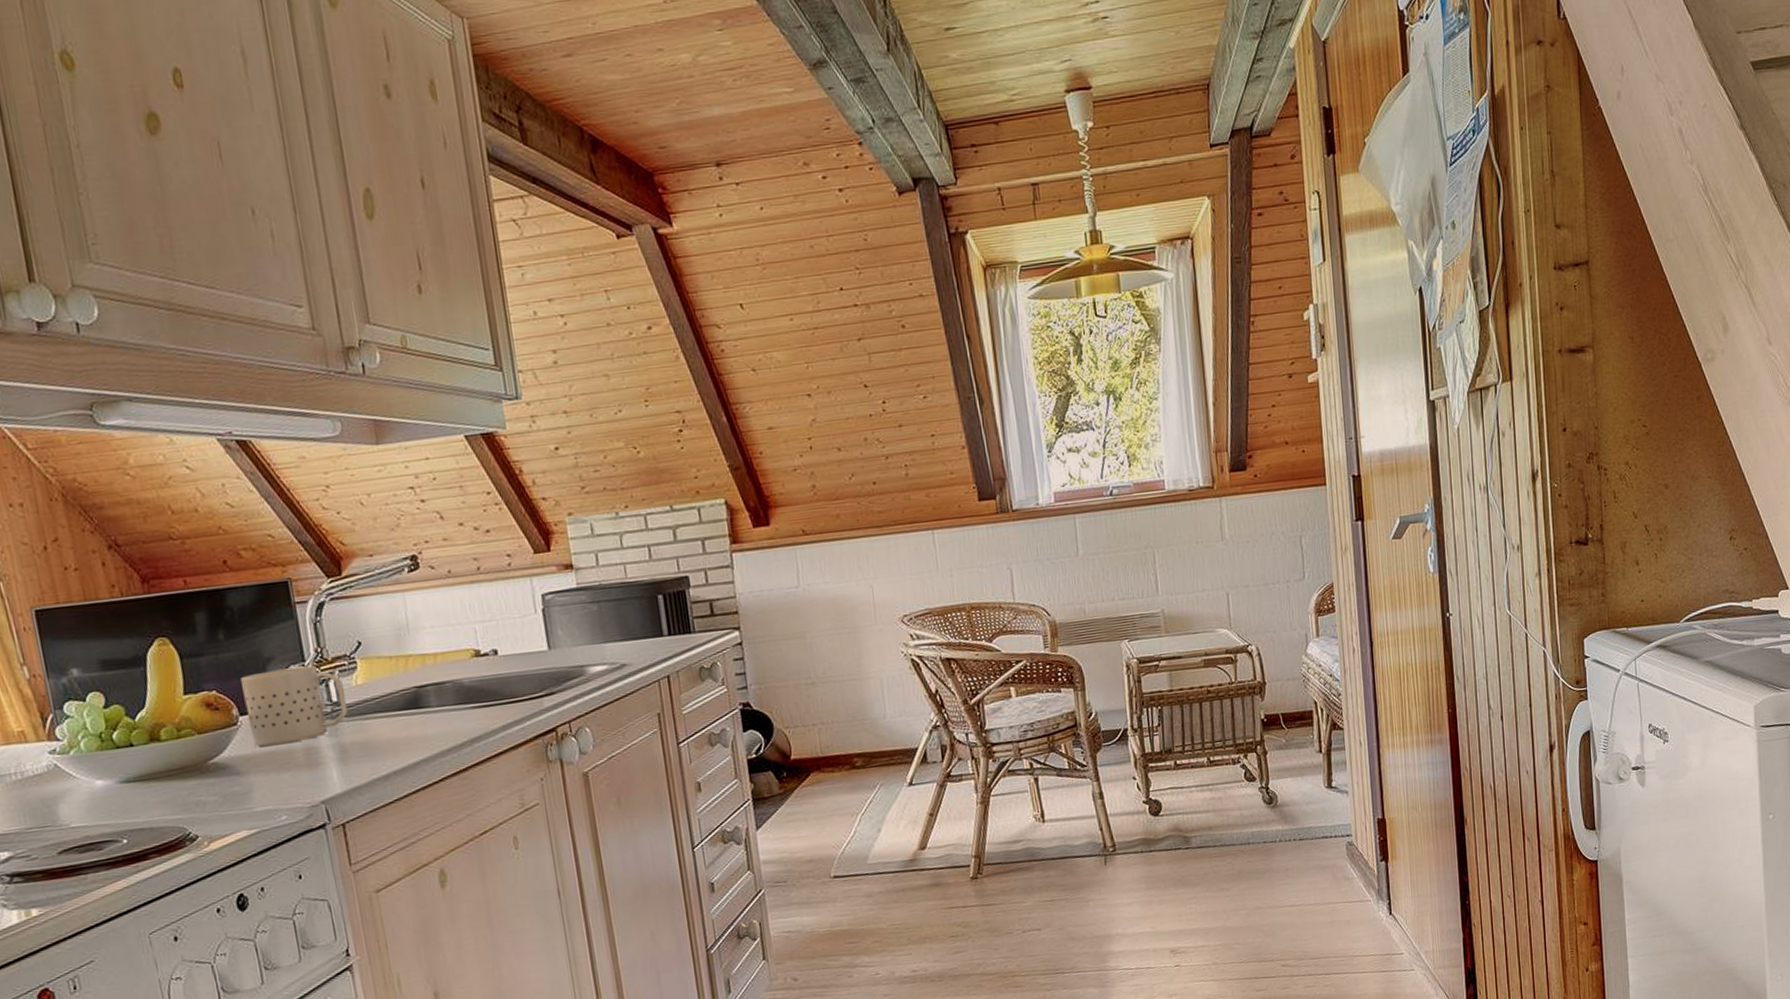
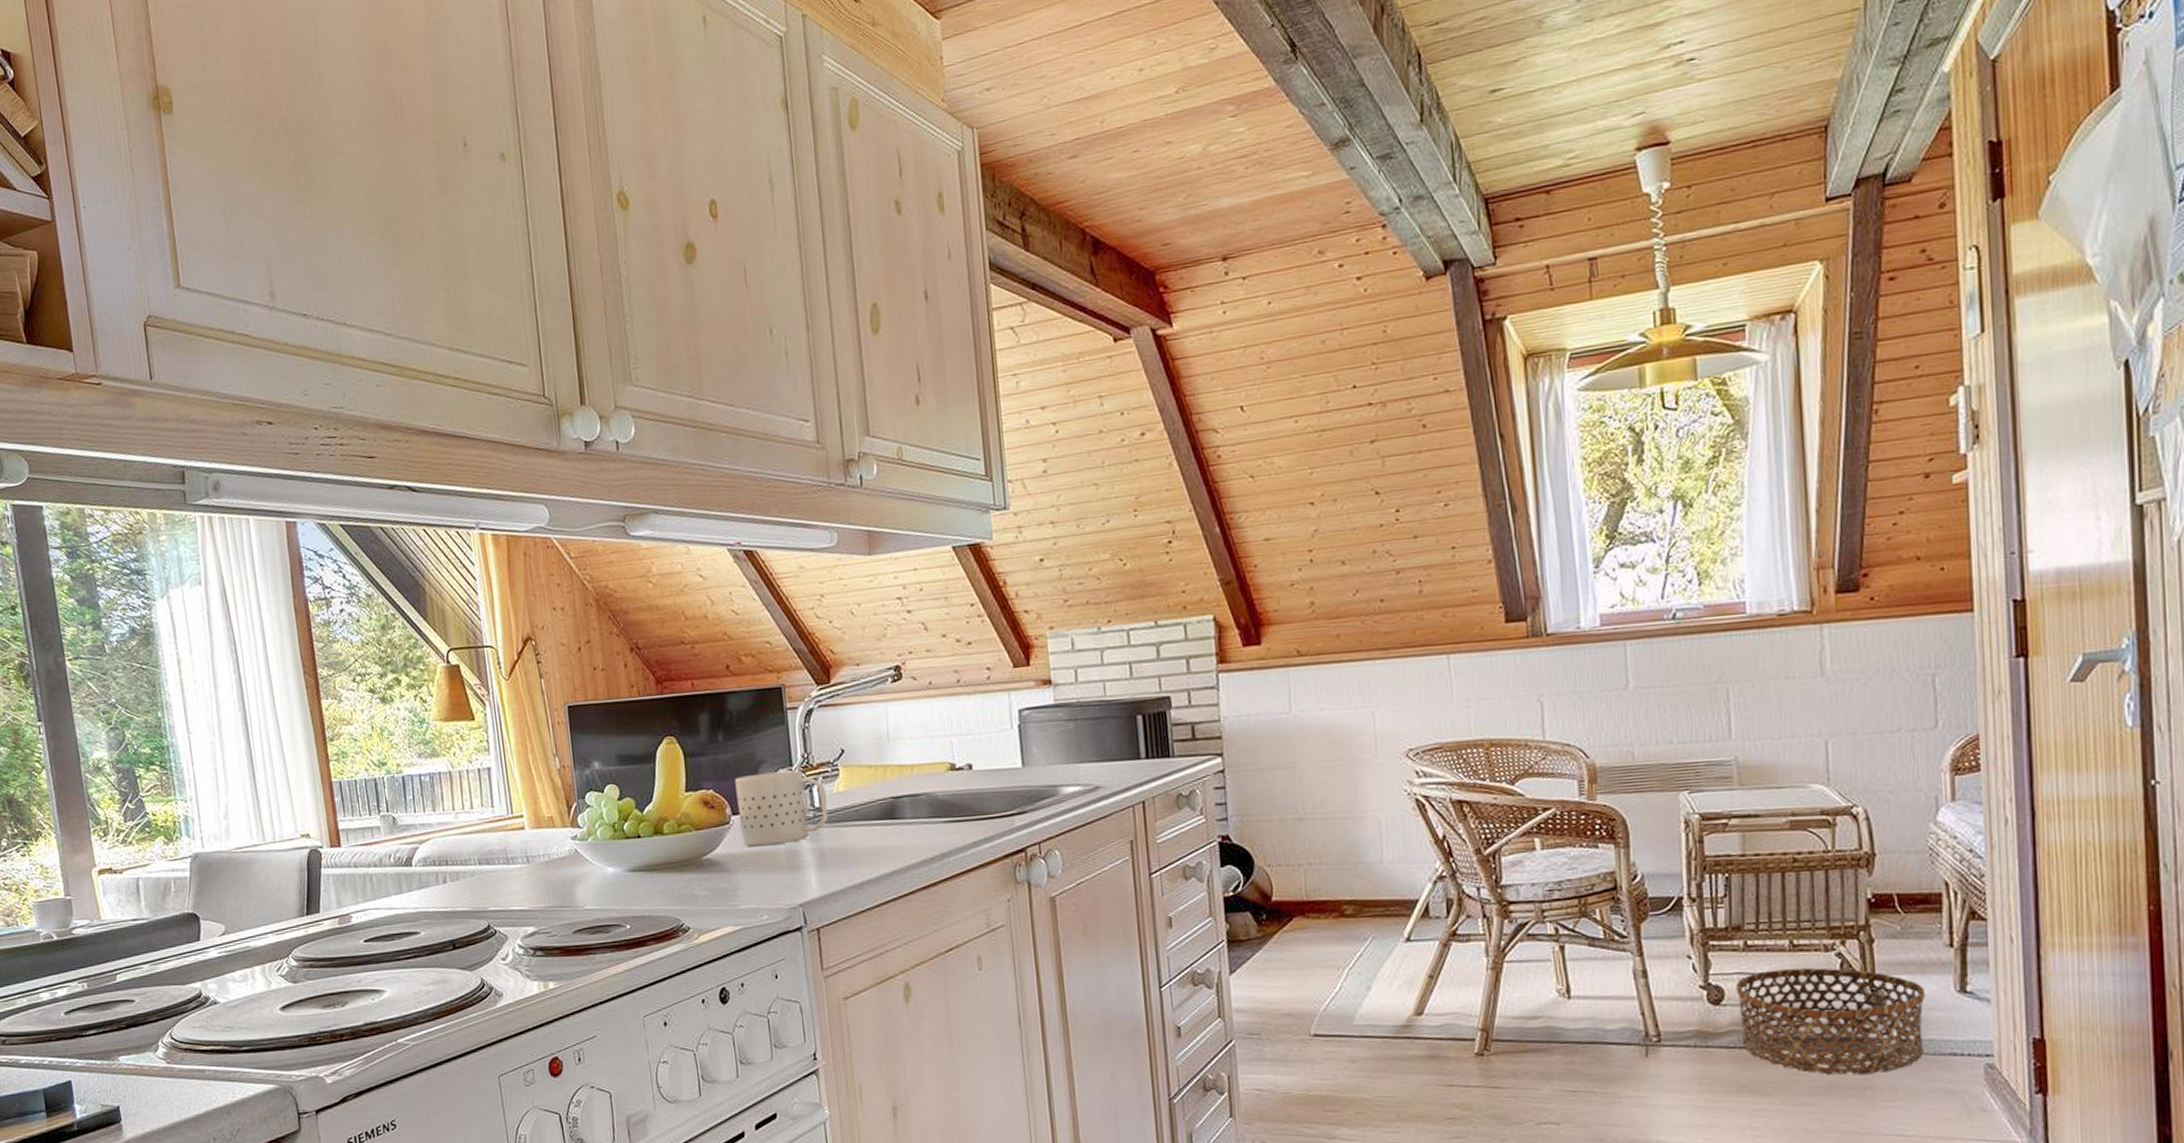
basket: none [1170,777,1305,864] -> present [1736,967,1926,1075]

